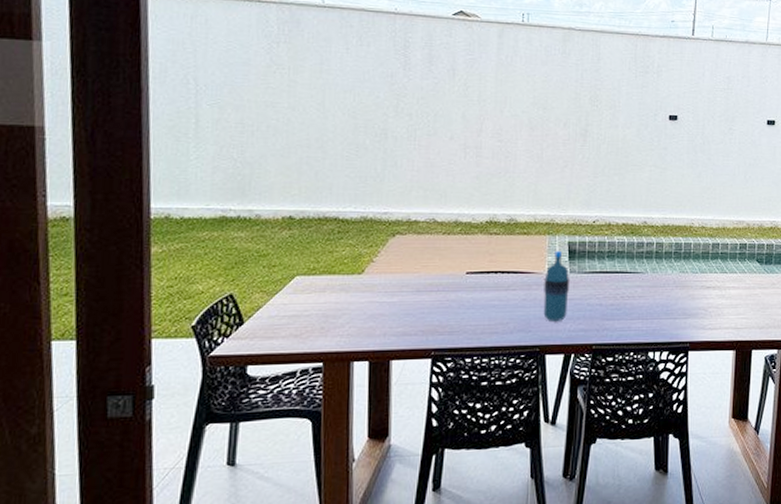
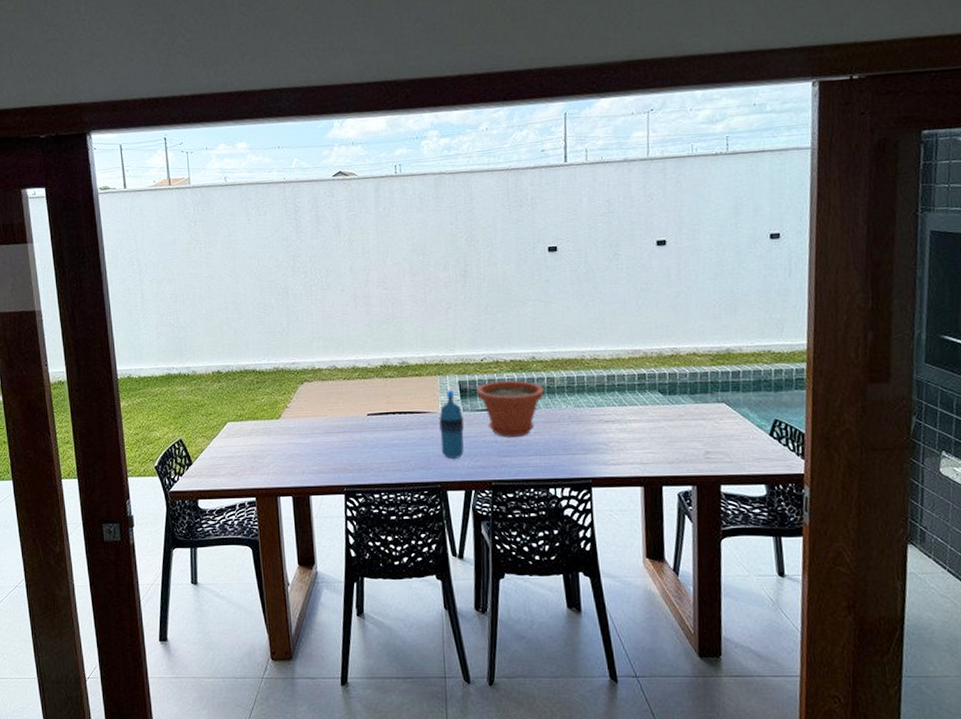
plant pot: none [586,244,653,301] -> present [477,380,545,437]

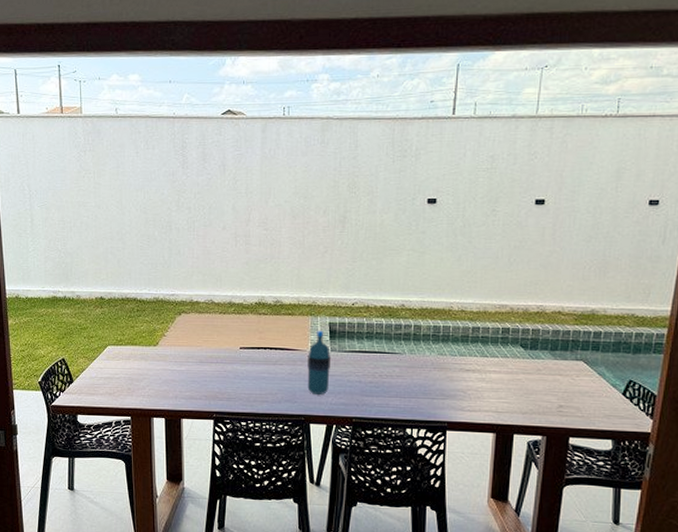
plant pot: present [477,380,545,437] -> none [346,325,411,379]

